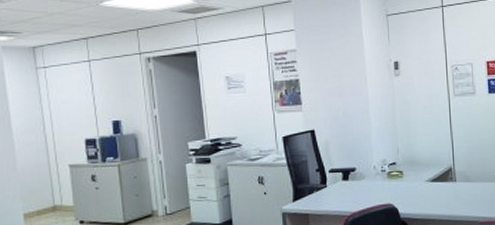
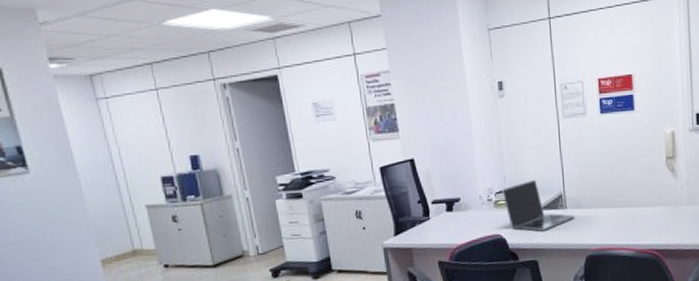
laptop: none [395,153,464,202] -> present [502,180,575,231]

